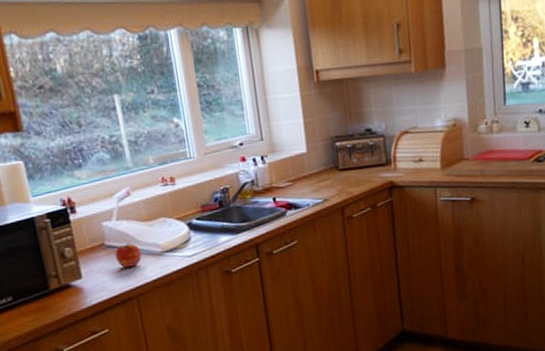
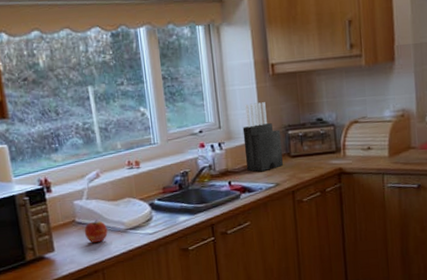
knife block: none [286,111,332,187] -> present [242,102,284,172]

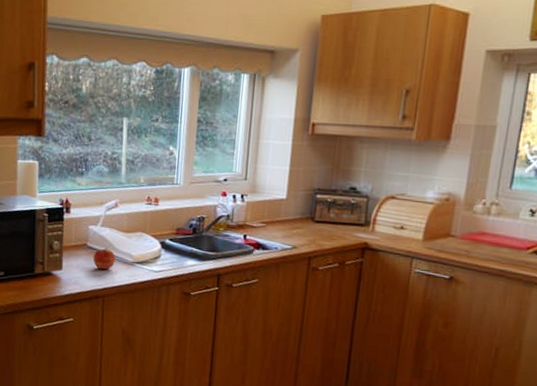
knife block: present [242,102,284,172] -> none [265,160,308,231]

